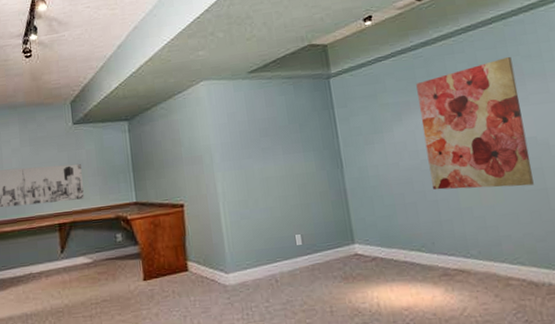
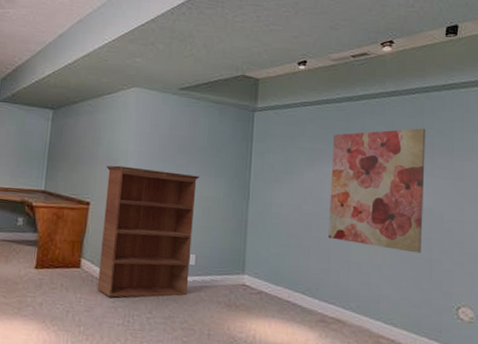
bookcase: none [192,155,301,294] -> present [97,165,200,298]

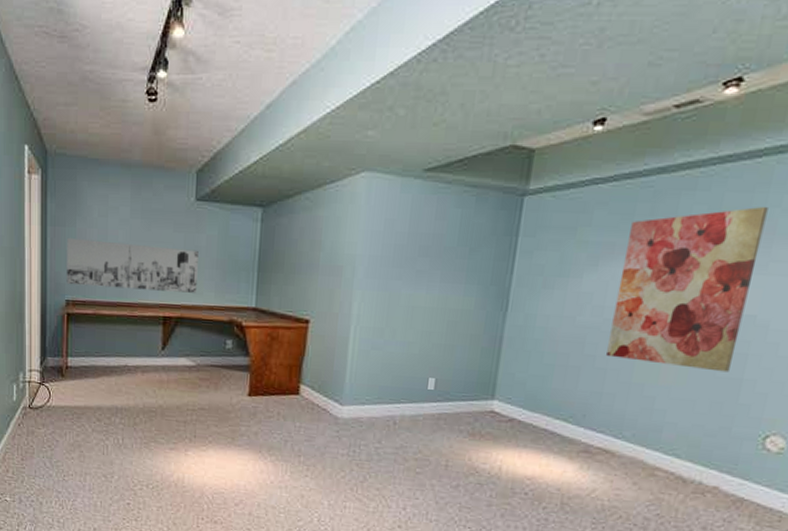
bookcase: present [97,165,200,298] -> none [319,274,446,426]

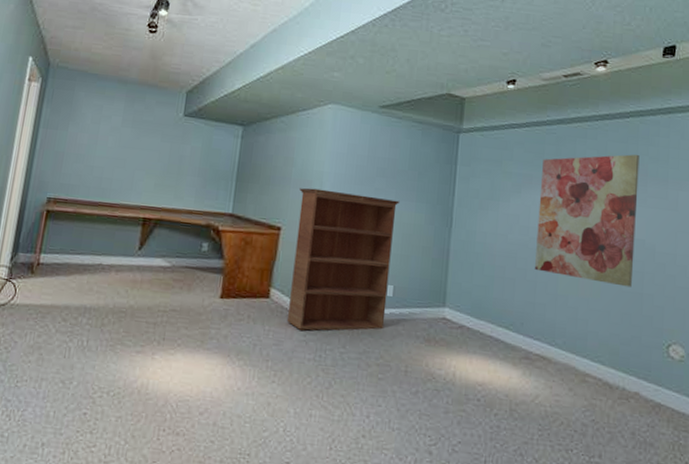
wall art: present [67,237,199,293] -> none [51,139,183,198]
bookcase: none [319,274,446,426] -> present [287,188,400,331]

